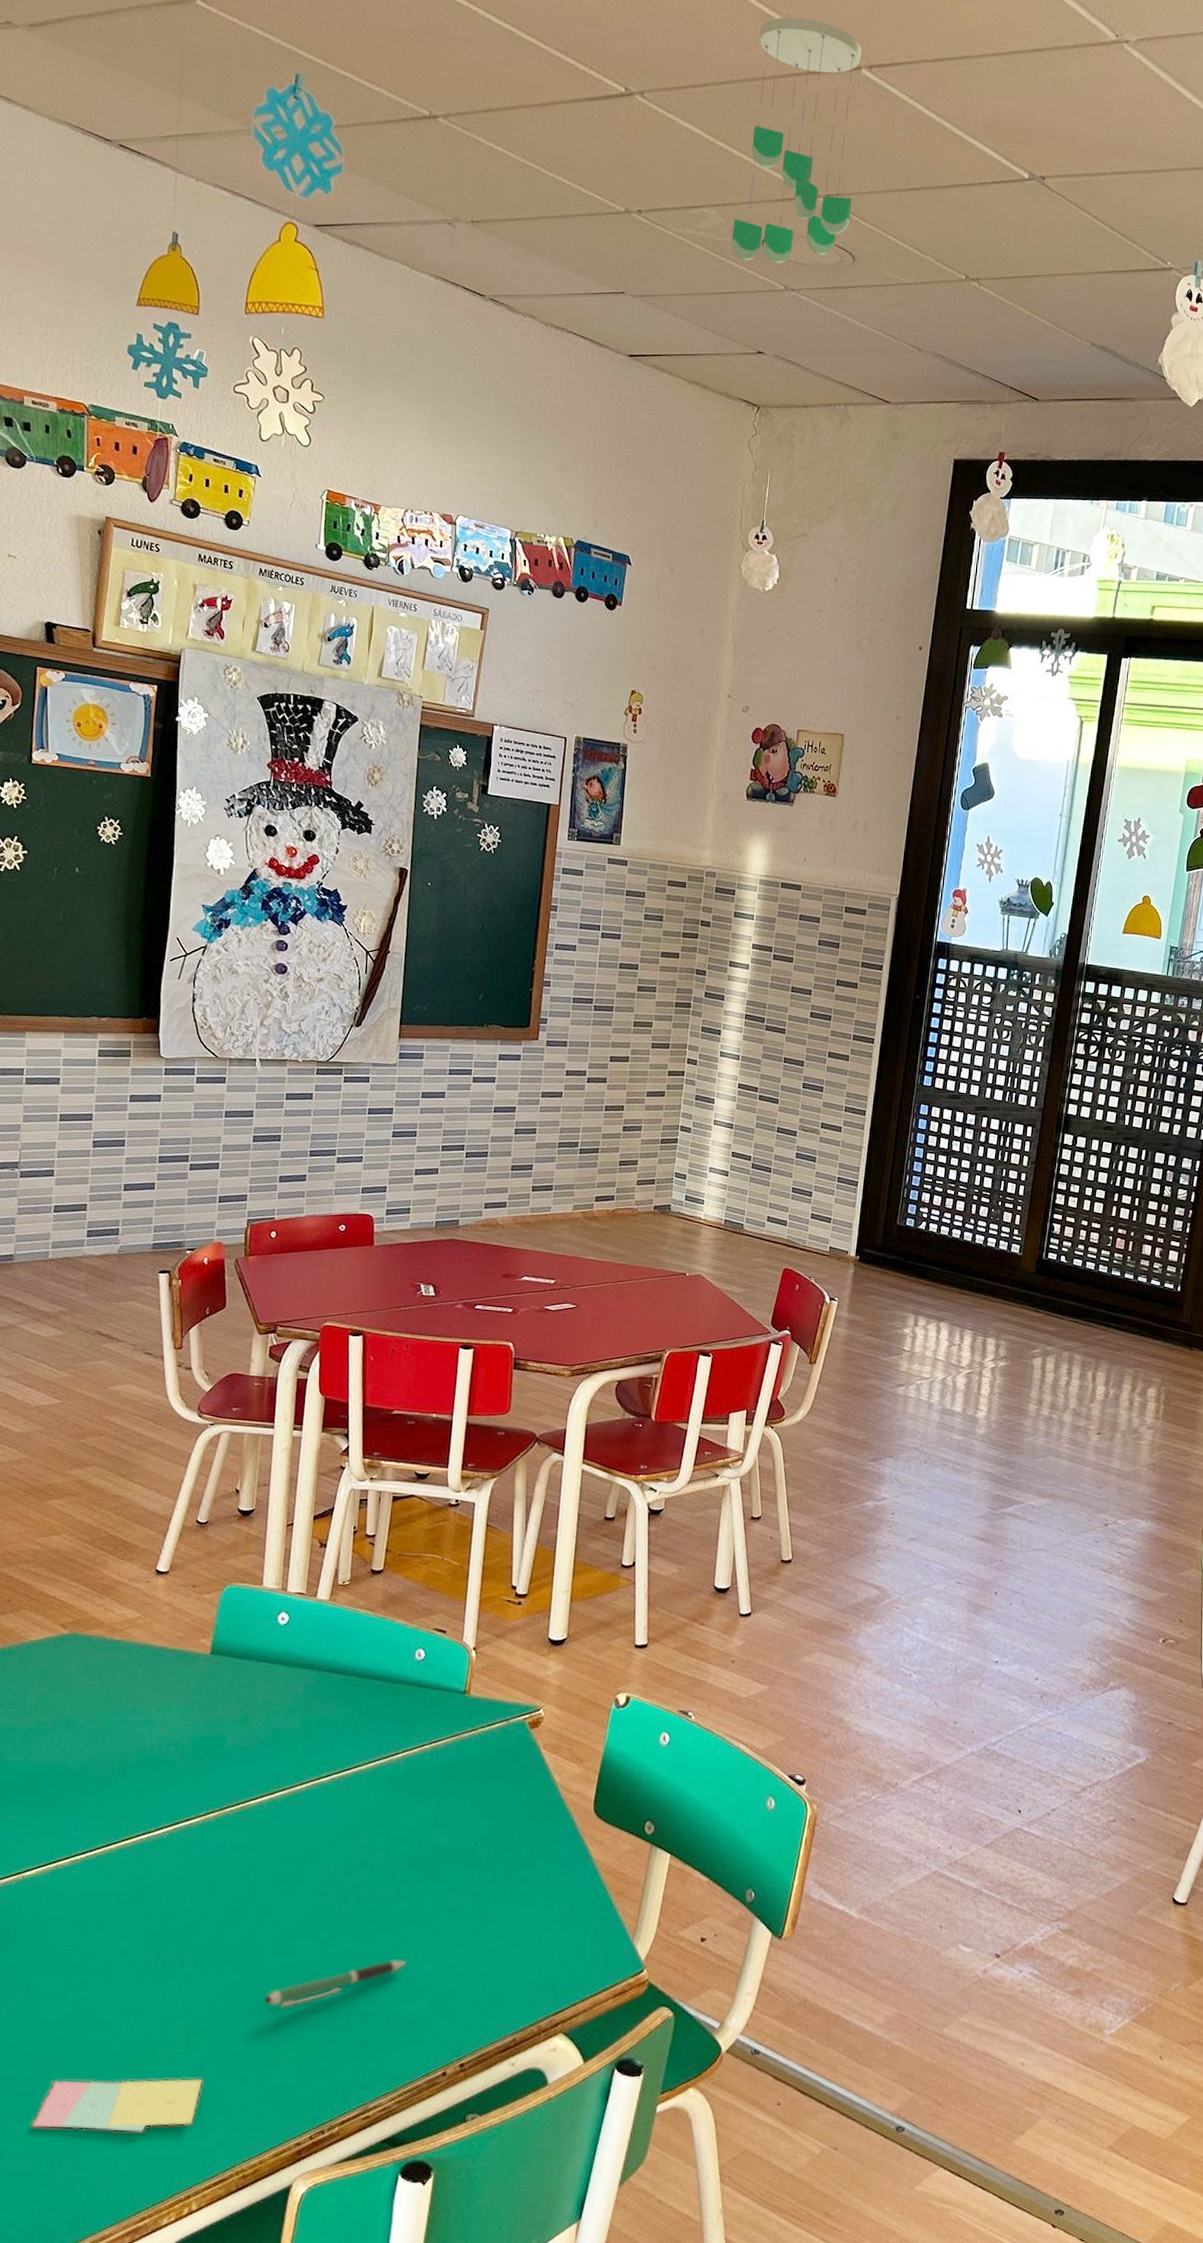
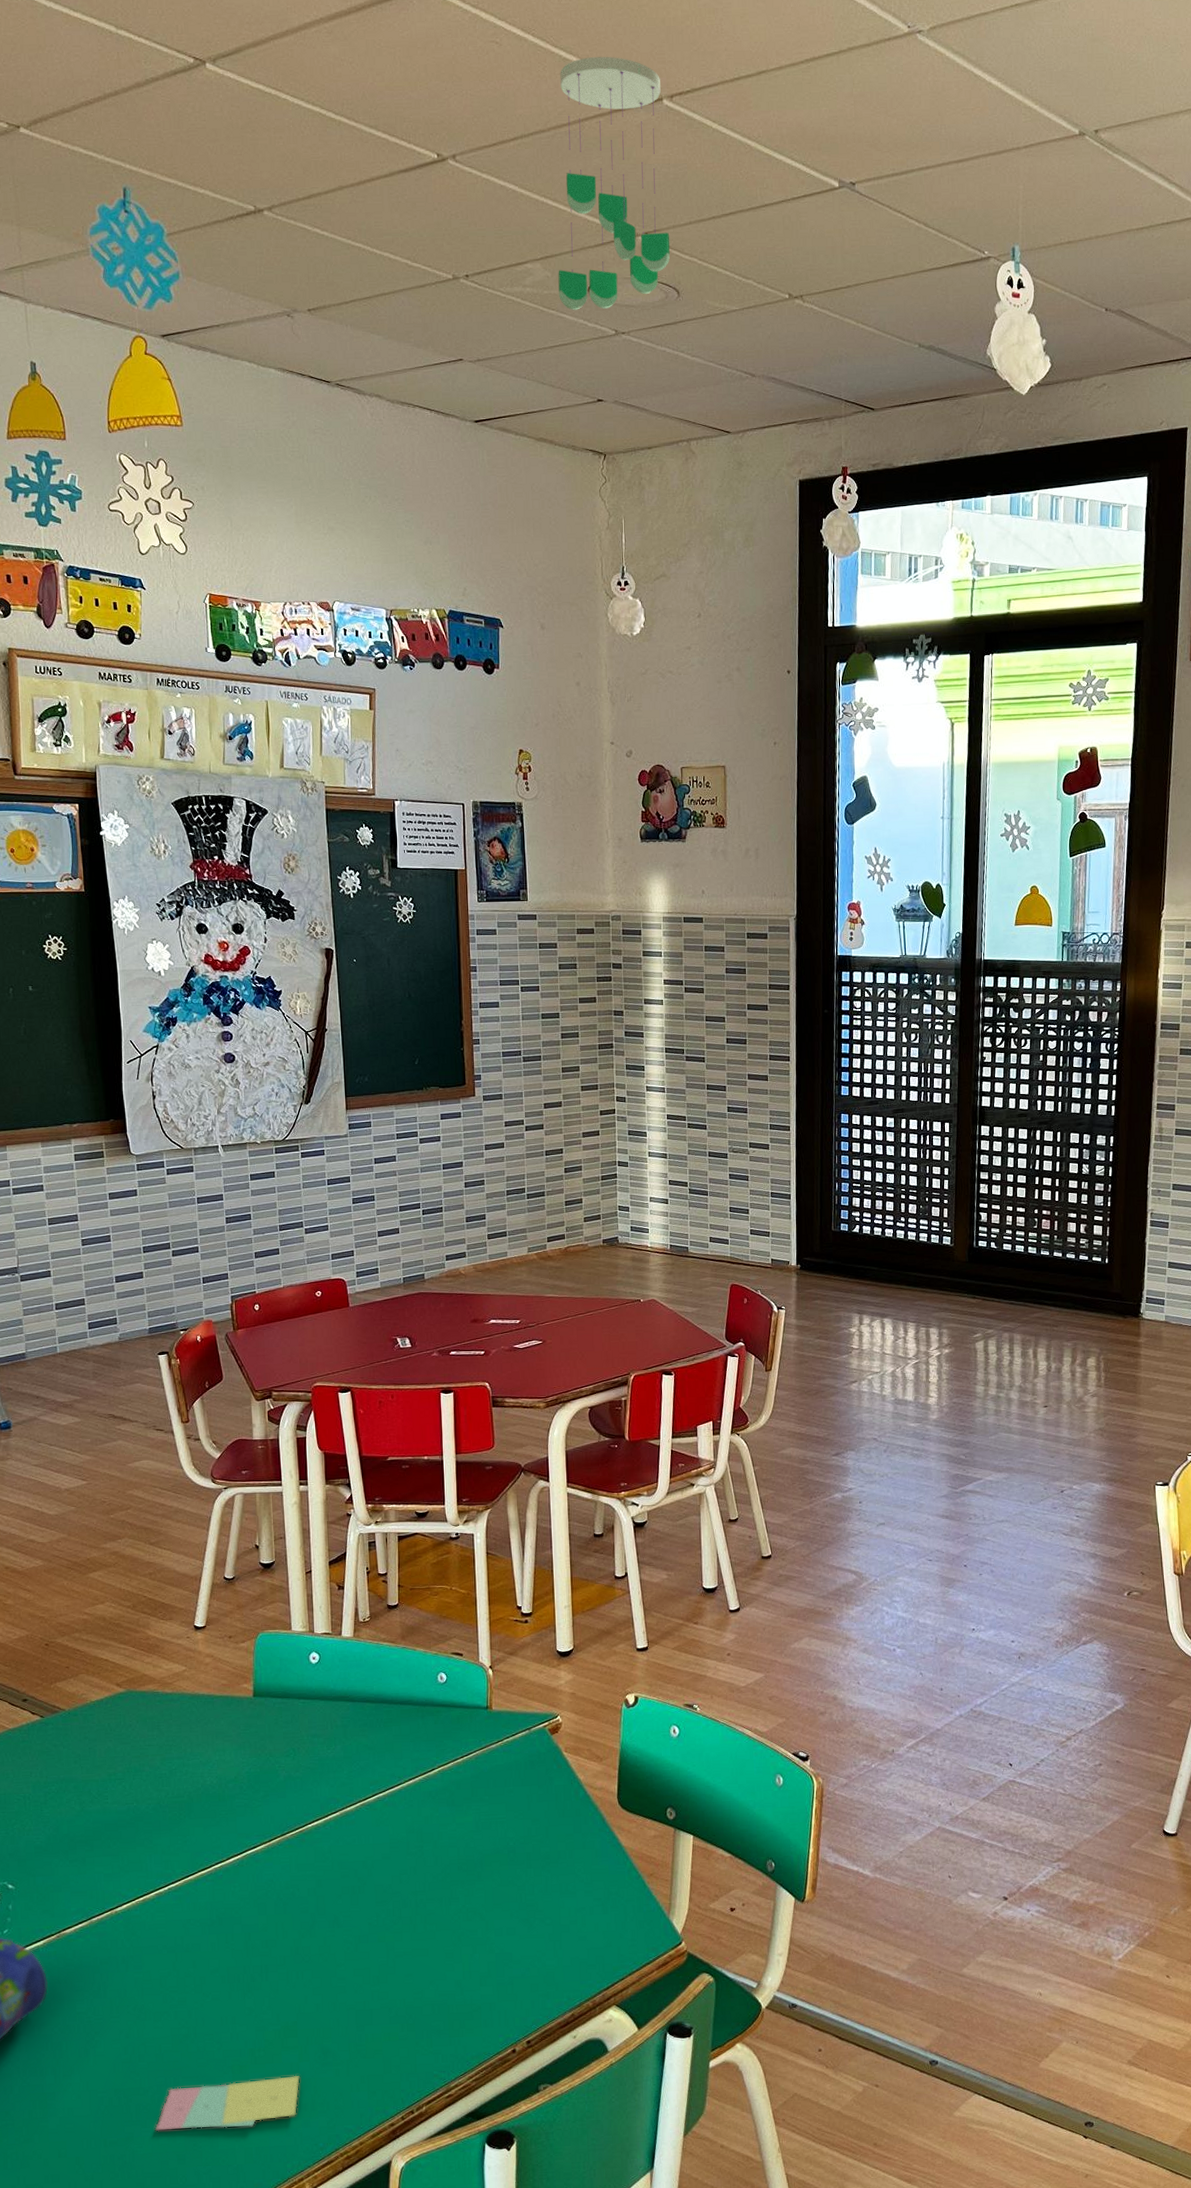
pen: present [263,1961,406,2007] -> none [343,1954,466,2005]

